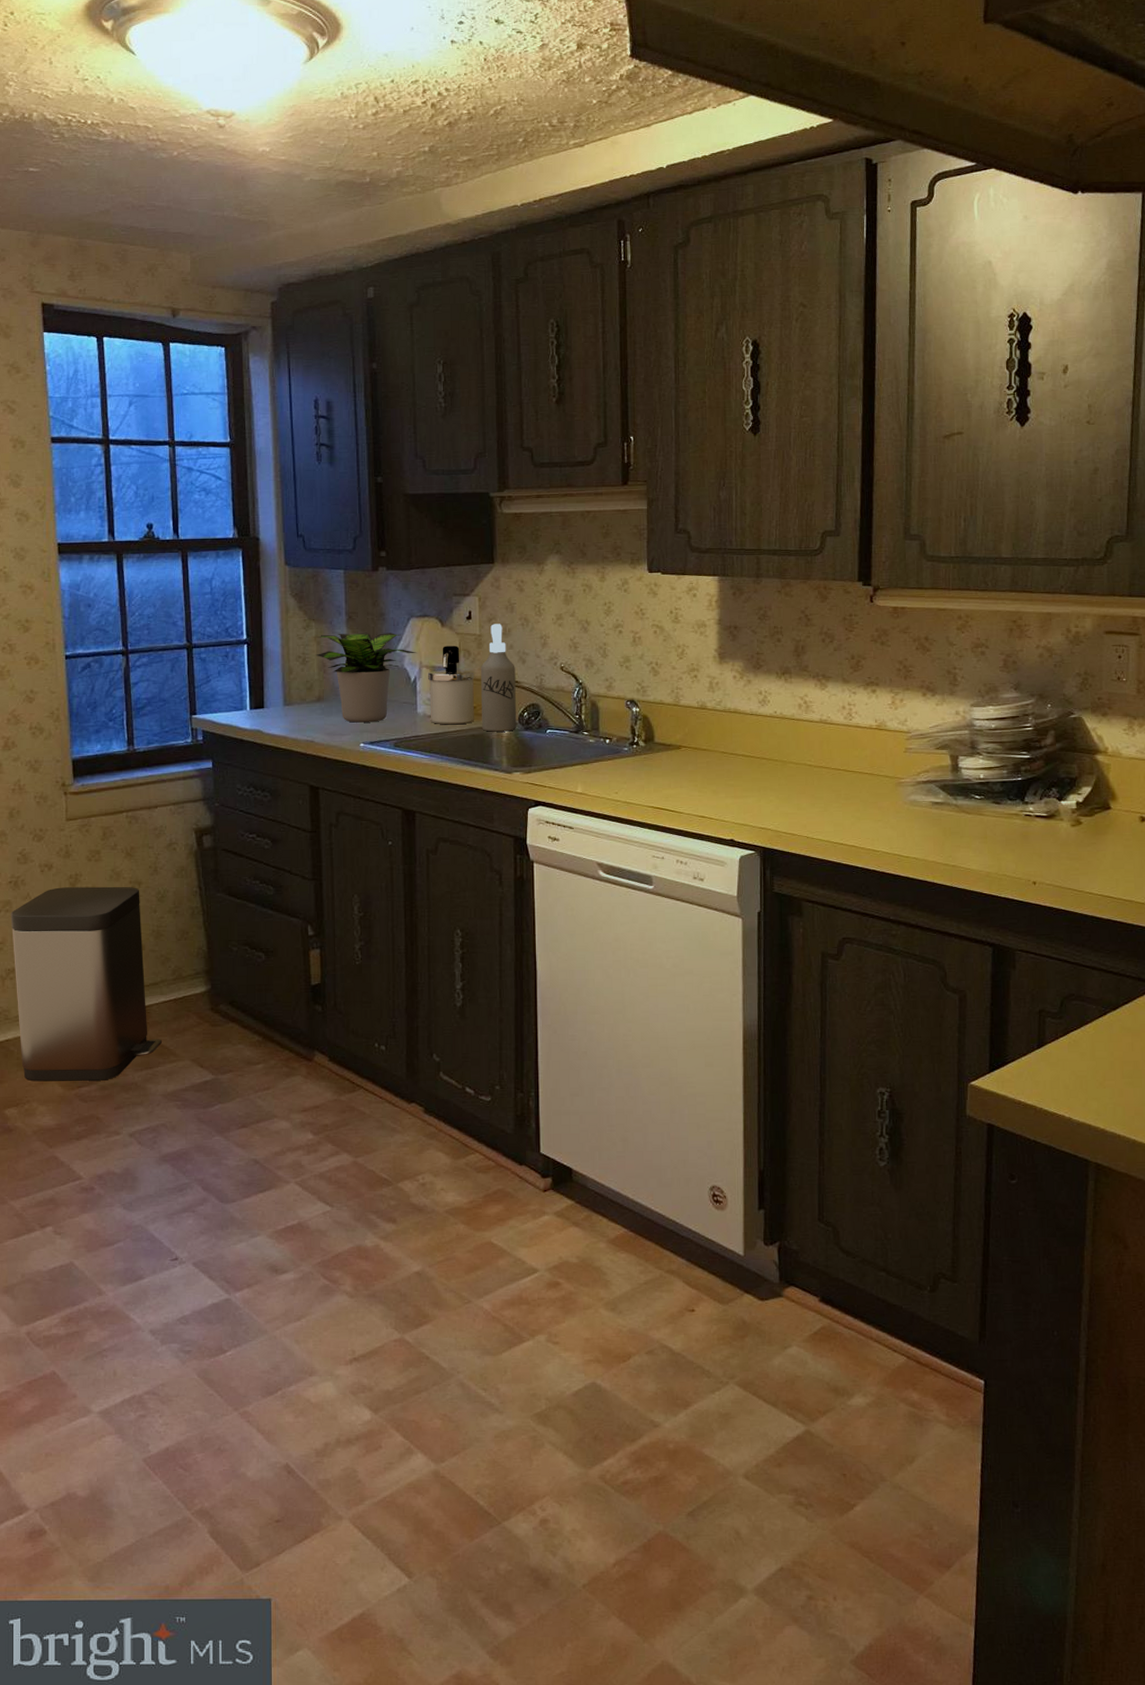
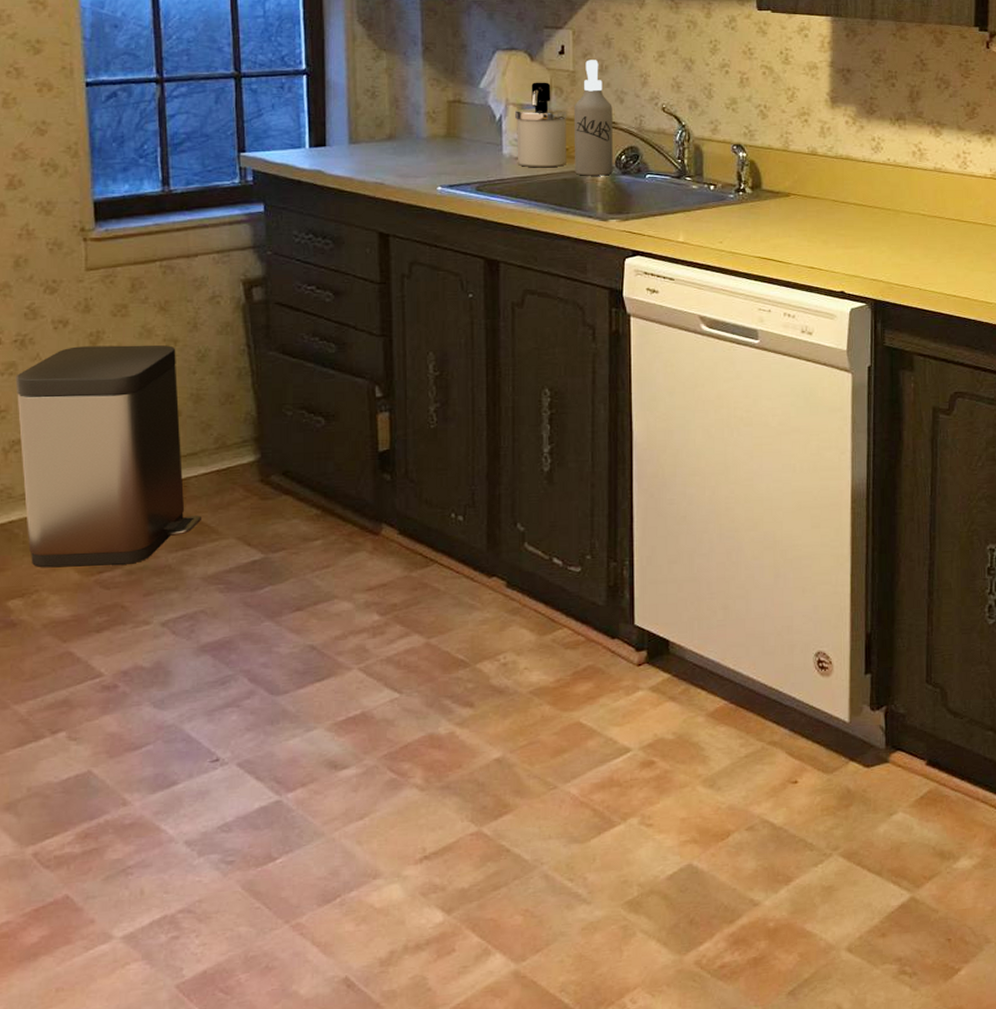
potted plant: present [316,632,417,723] -> none [387,65,503,164]

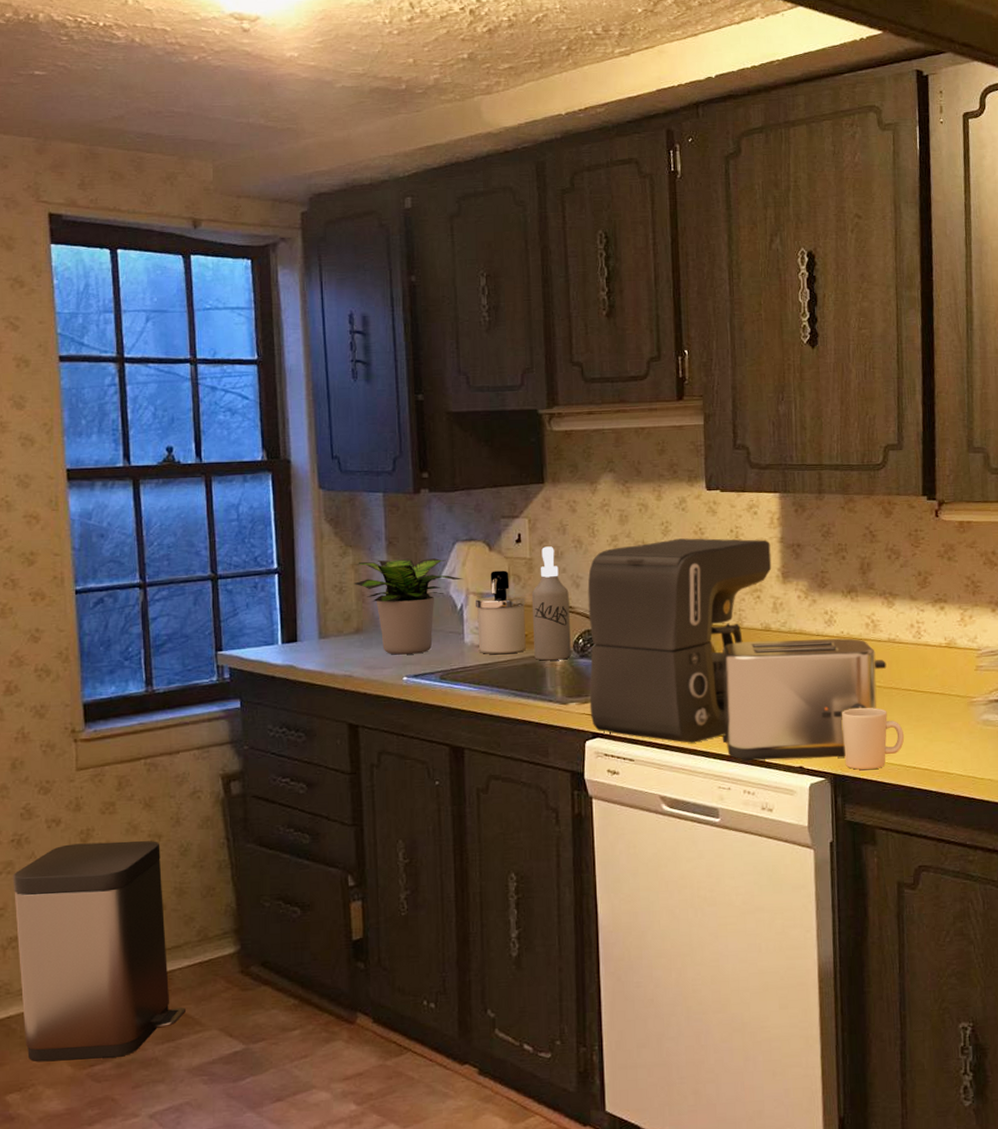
potted plant: none [387,65,503,164] -> present [353,558,463,655]
coffee maker: none [630,58,821,264] -> present [587,538,772,743]
toaster: none [764,165,932,284] -> present [722,638,887,762]
mug: none [885,235,945,297] -> present [842,707,904,770]

